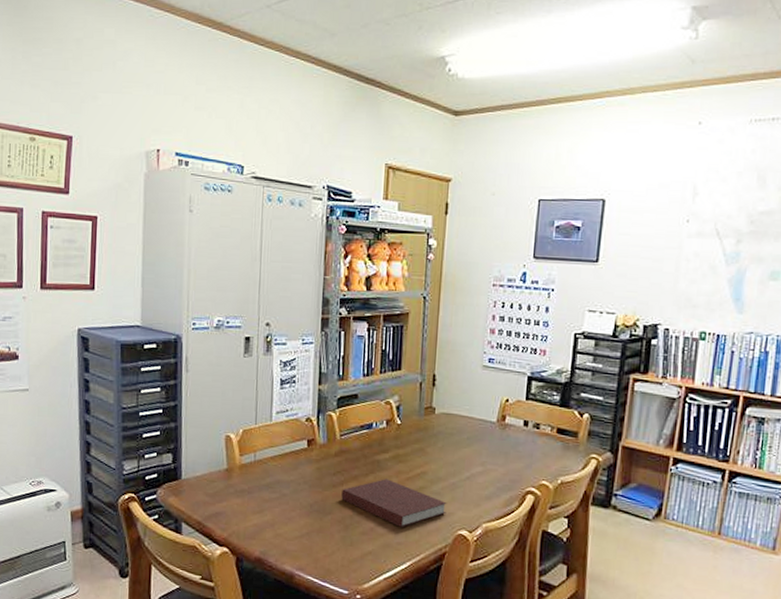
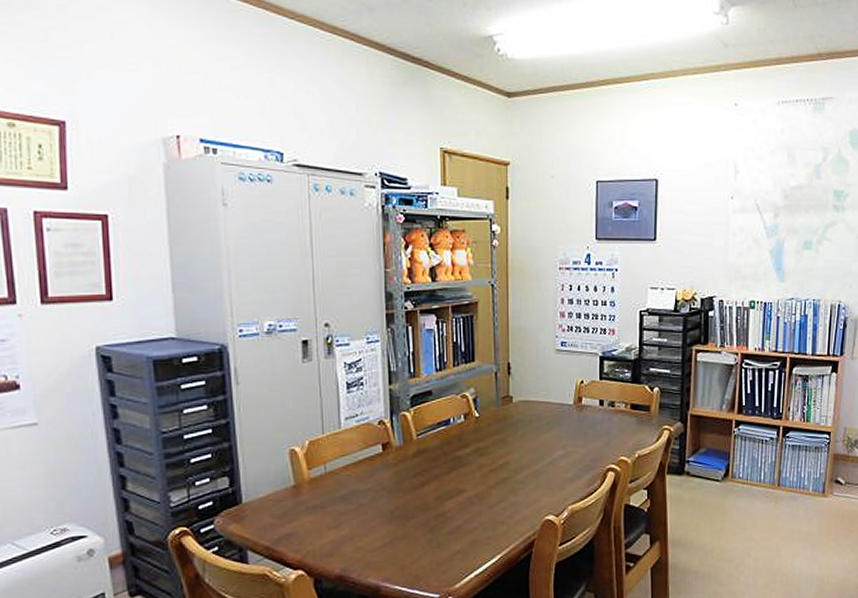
notebook: present [341,479,447,527] -> none [423,474,532,521]

